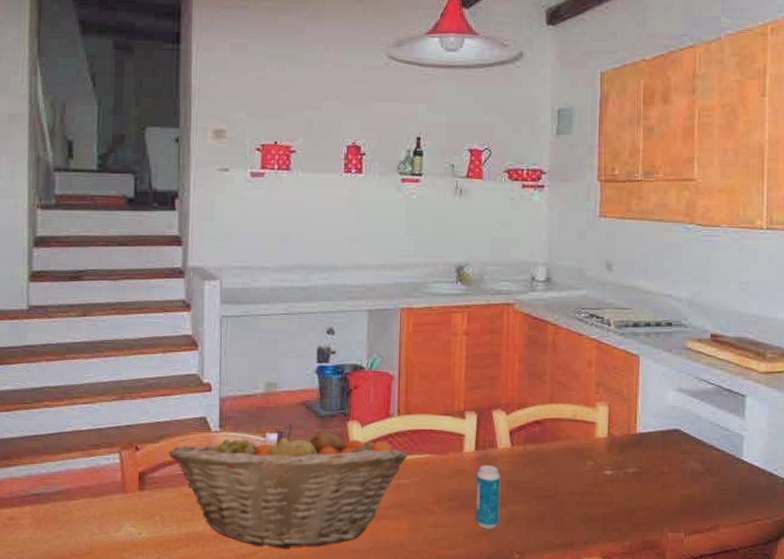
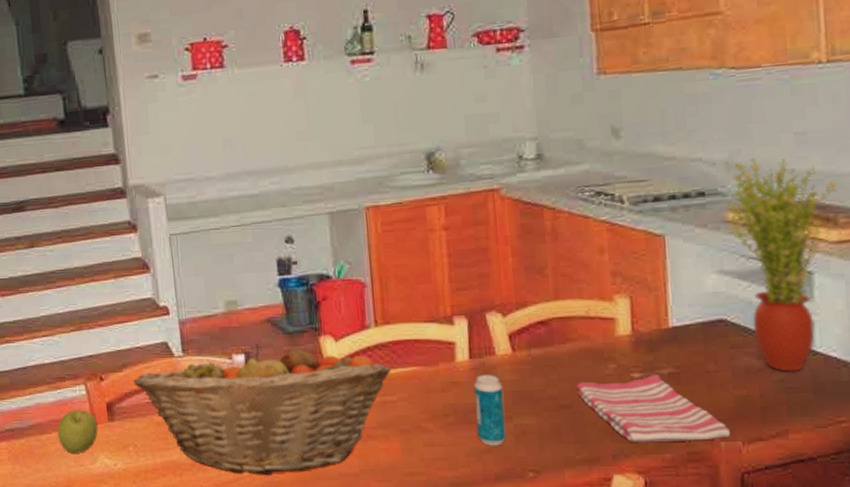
apple: none [85,478,127,521] -> present [57,410,98,453]
dish towel: none [560,473,676,532] -> present [576,375,730,443]
potted plant: none [686,299,768,477] -> present [725,158,838,372]

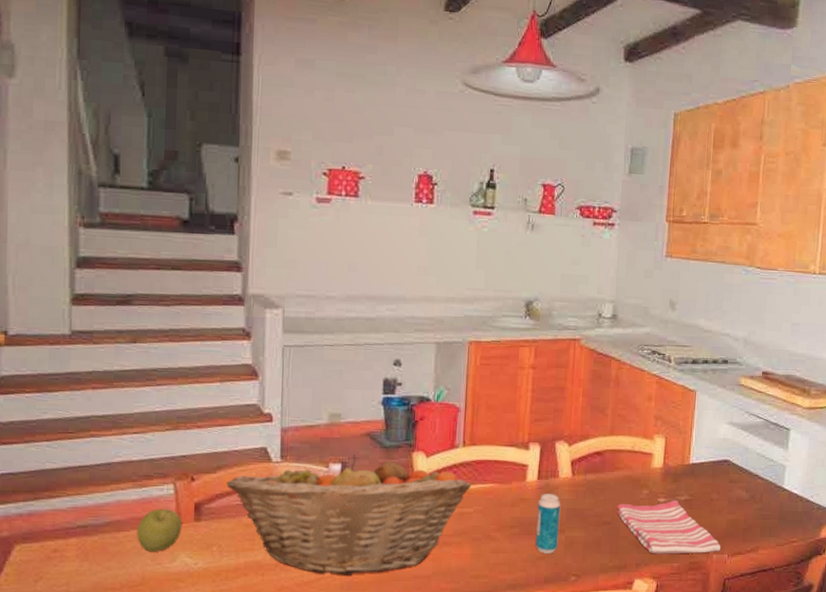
potted plant: present [725,158,838,372] -> none [740,339,814,503]

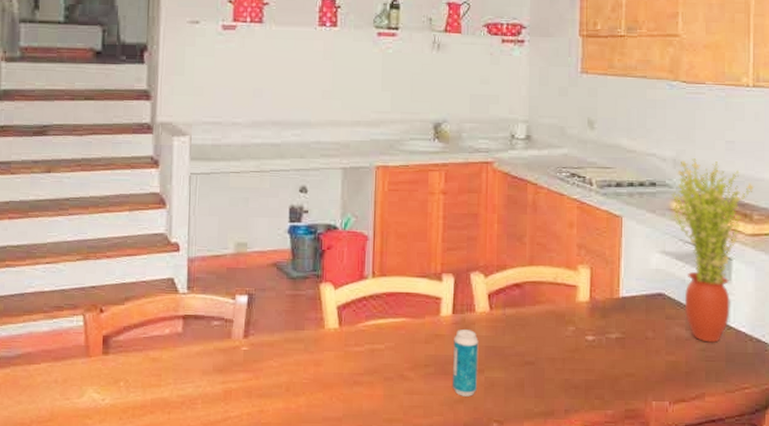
apple: present [137,509,182,552] -> none [47,341,91,386]
fruit basket: present [226,455,472,575] -> none [134,286,383,416]
dish towel: present [616,500,721,554] -> none [540,338,660,400]
potted plant: none [740,339,814,503] -> present [671,158,755,343]

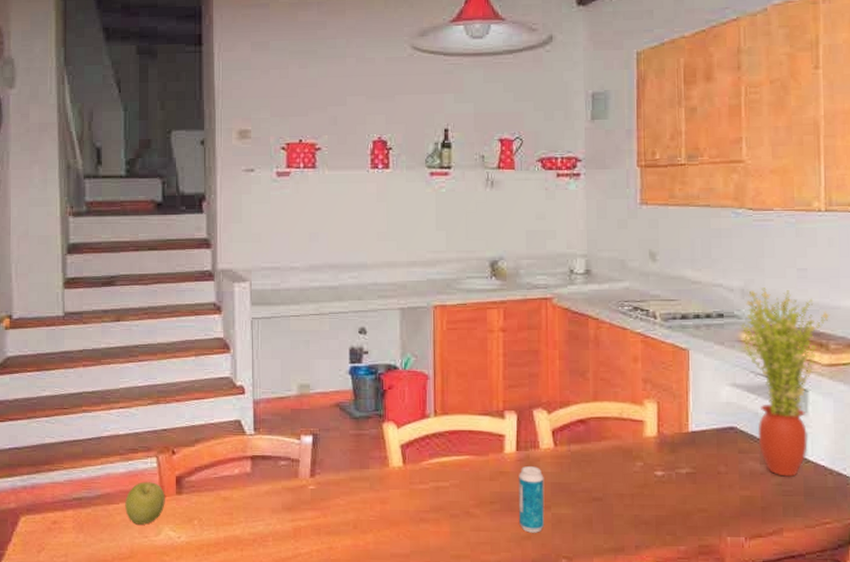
apple: none [47,341,91,386] -> present [125,482,165,525]

